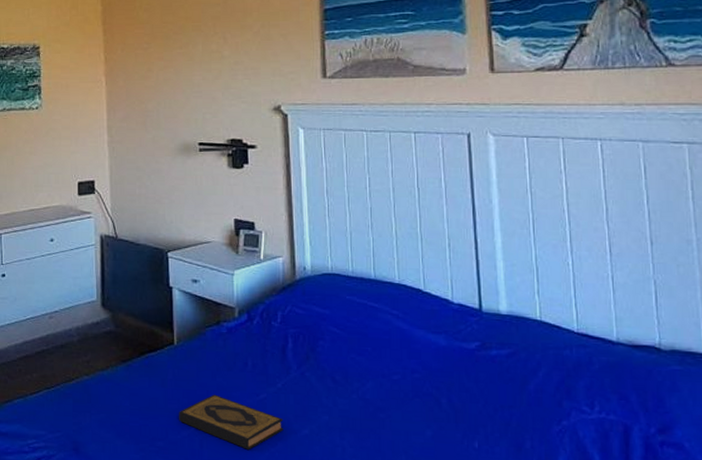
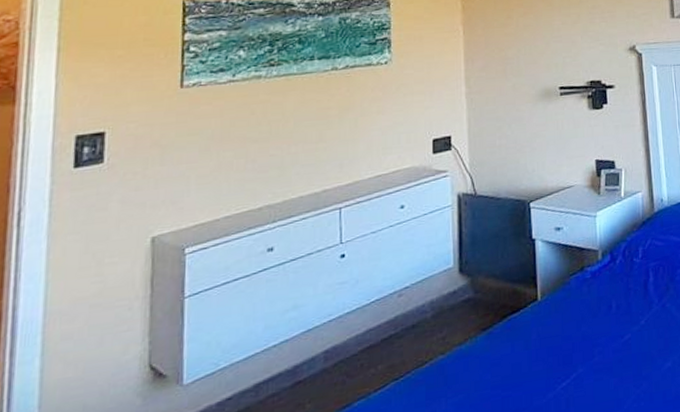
hardback book: present [179,394,284,450] -> none [544,345,648,398]

